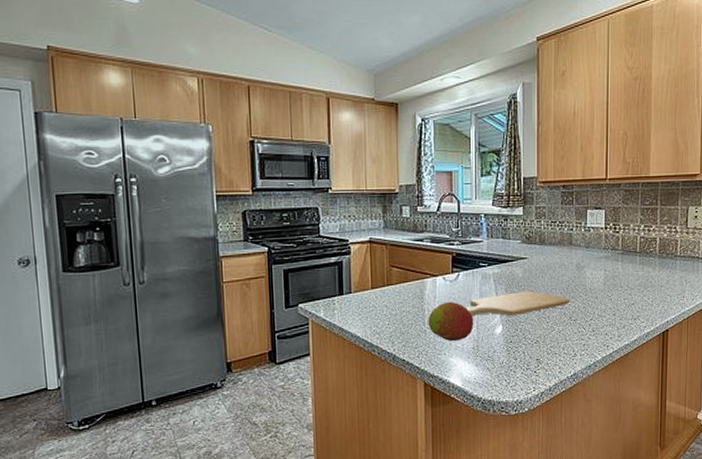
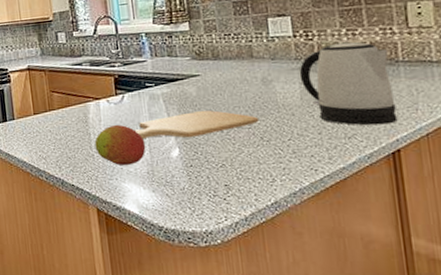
kettle: none [605,236,670,309] -> present [299,41,398,126]

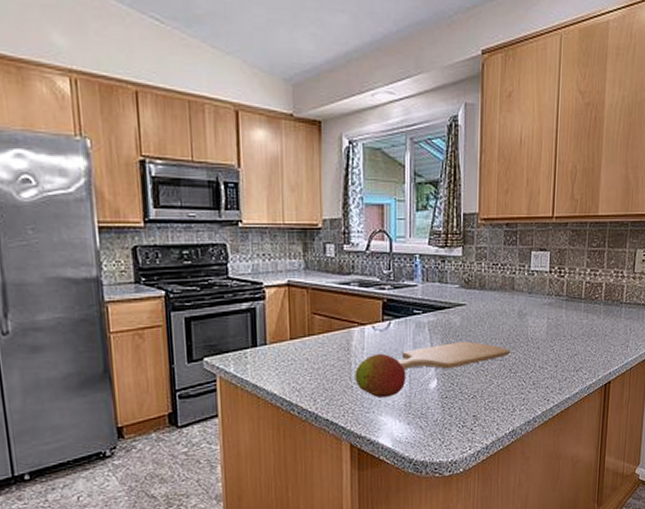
kettle: present [299,41,398,126] -> none [548,282,616,360]

